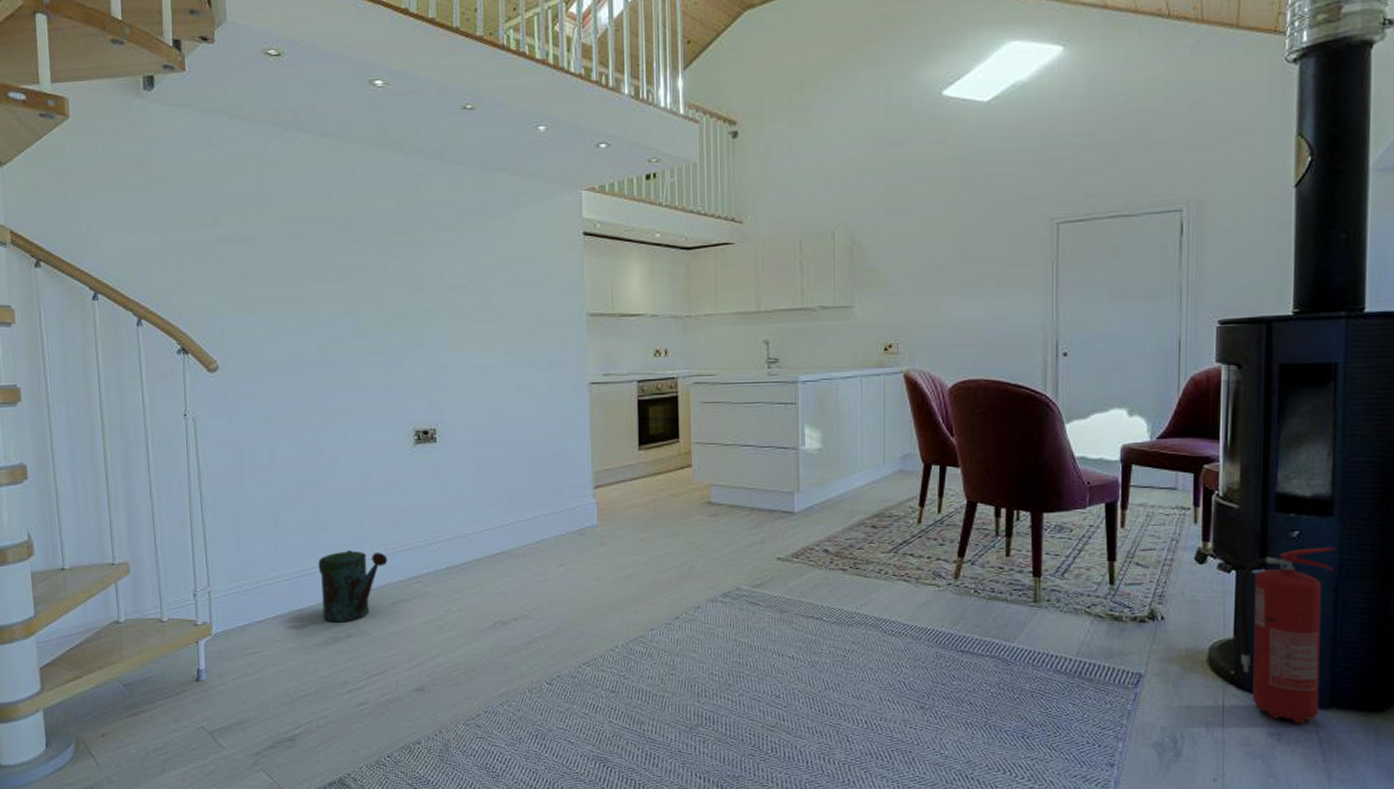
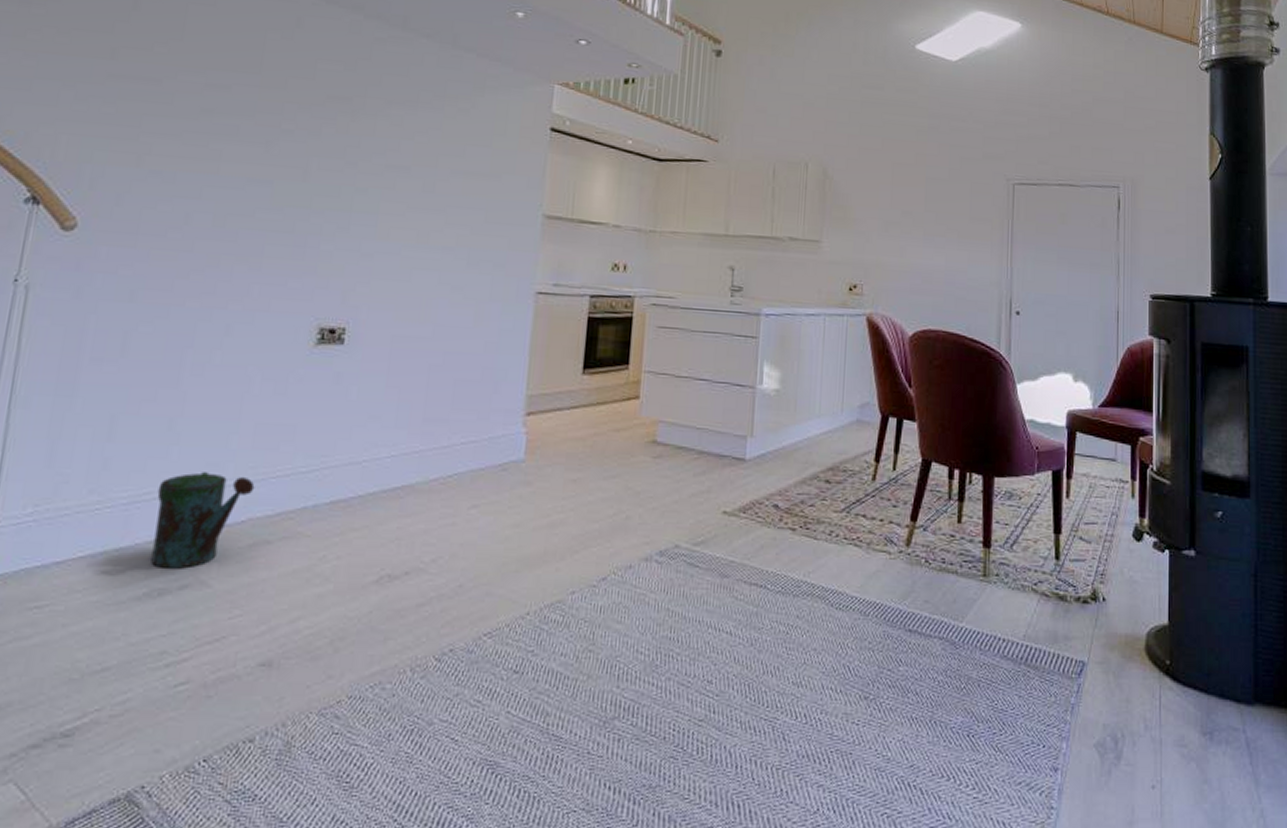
fire extinguisher: present [1238,547,1335,724] -> none [1171,529,1253,722]

